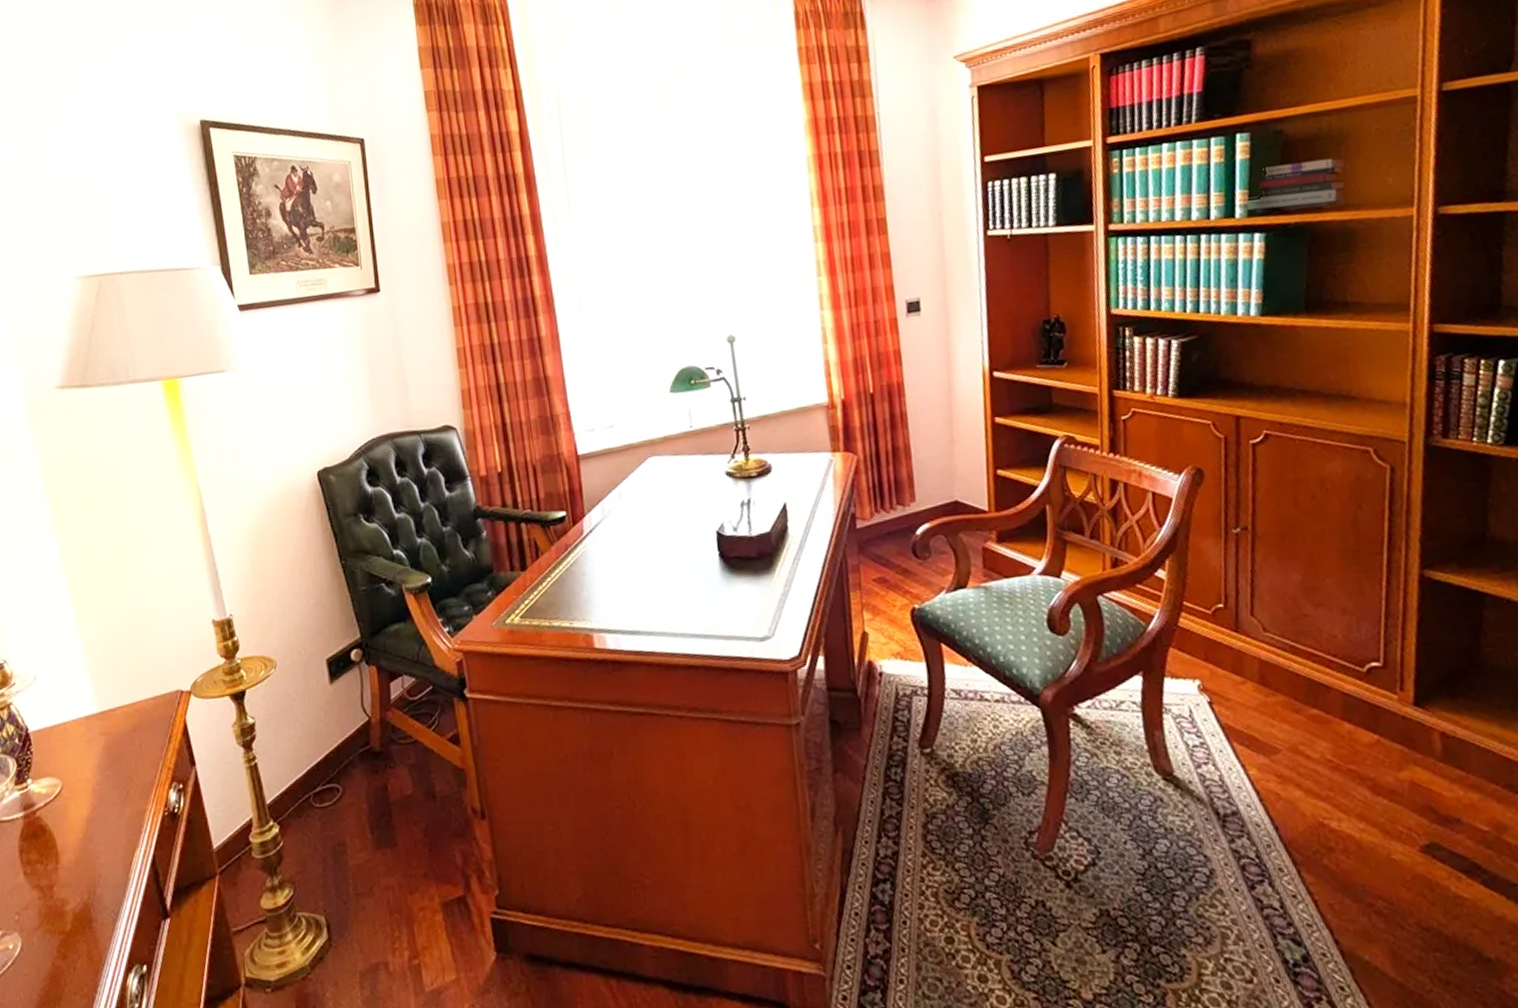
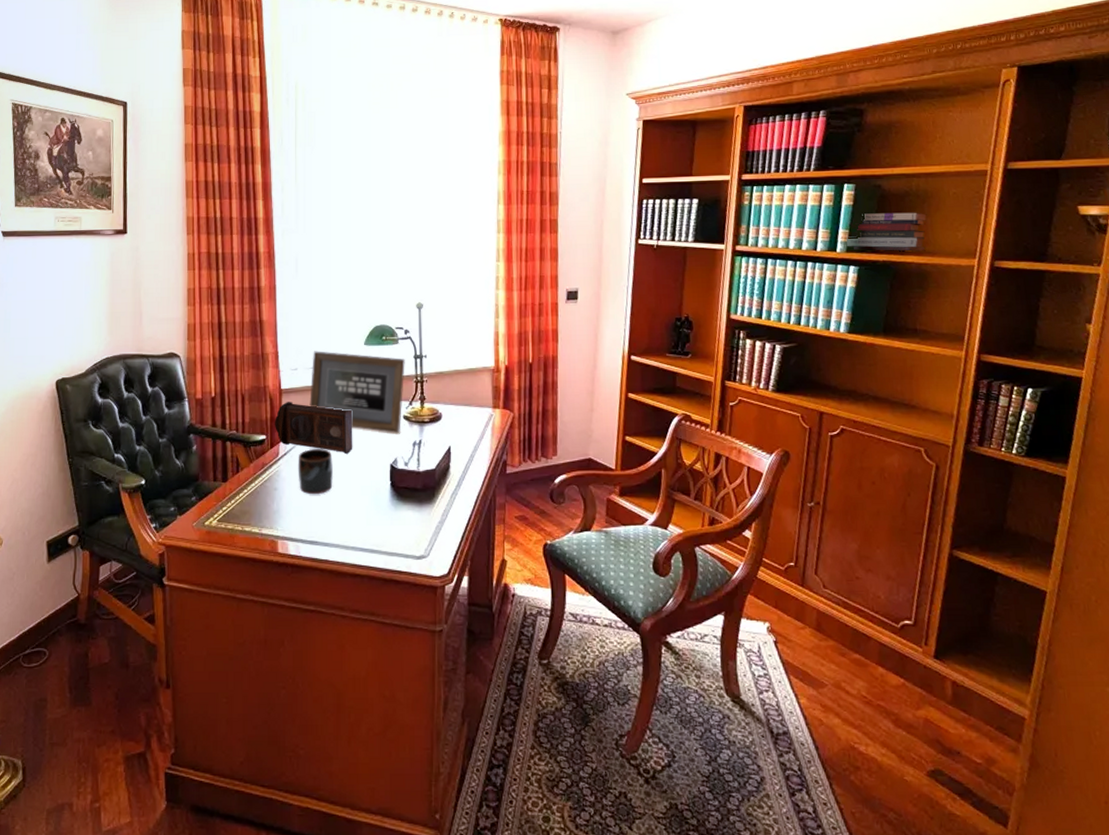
clock: none [574,469,670,524] -> present [275,402,353,454]
mug: none [606,520,651,576] -> present [298,449,333,495]
picture frame: none [611,404,724,494] -> present [309,351,405,433]

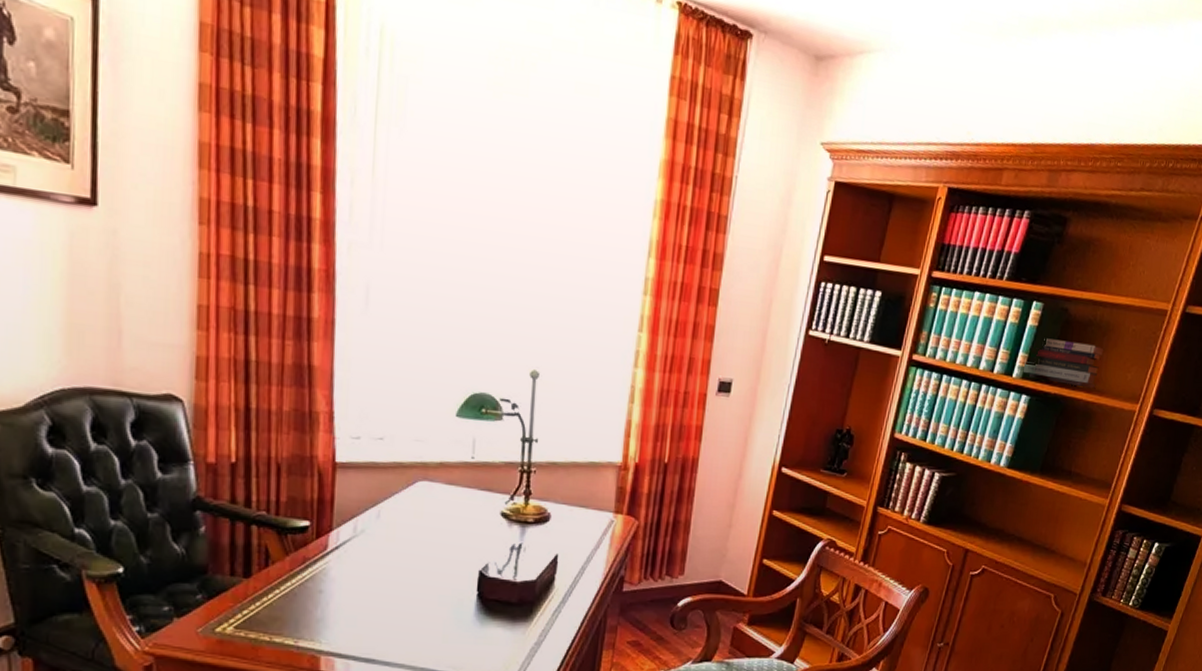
clock: present [275,402,353,454] -> none [323,480,434,554]
mug: present [298,449,333,495] -> none [353,544,403,602]
picture frame: present [309,351,405,433] -> none [375,416,509,533]

